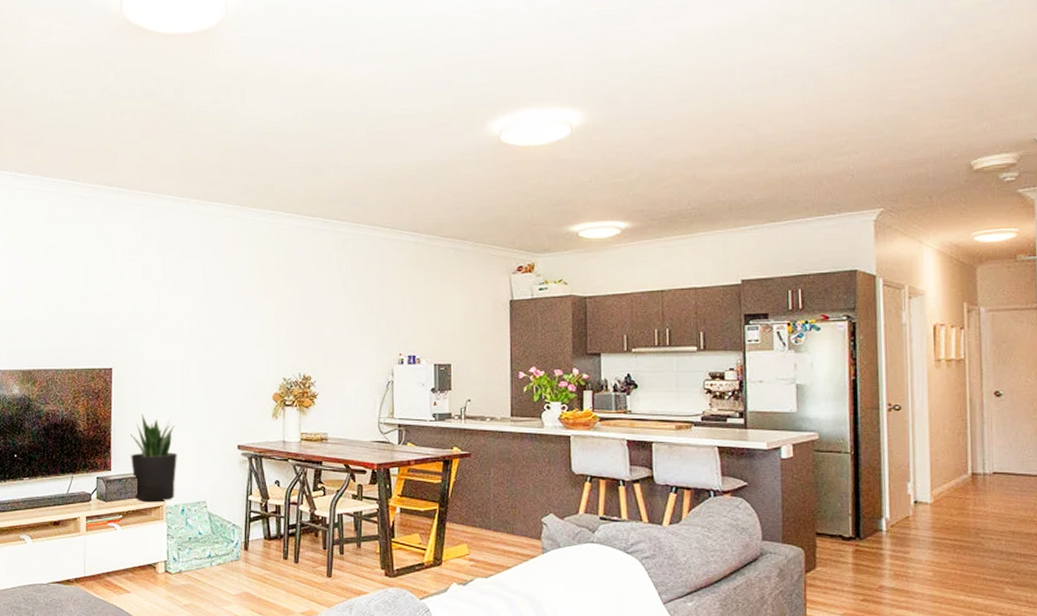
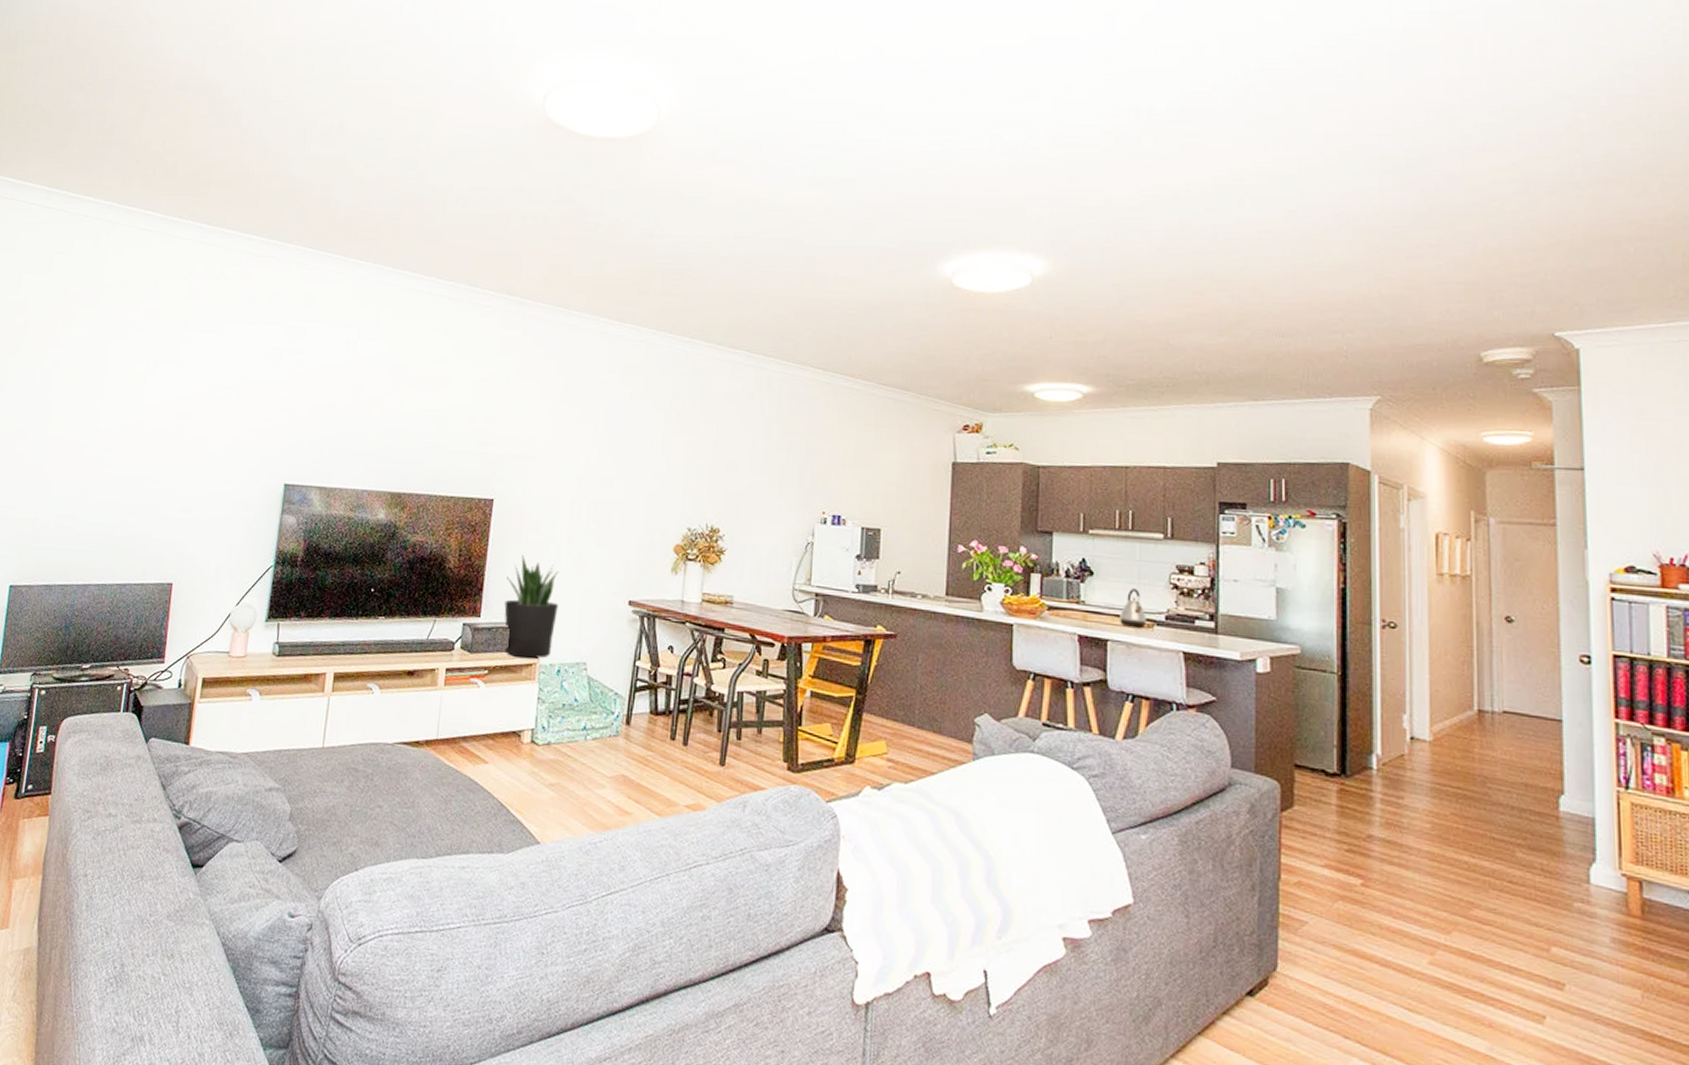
kettle: none [662,396,686,429] -> present [1120,588,1147,628]

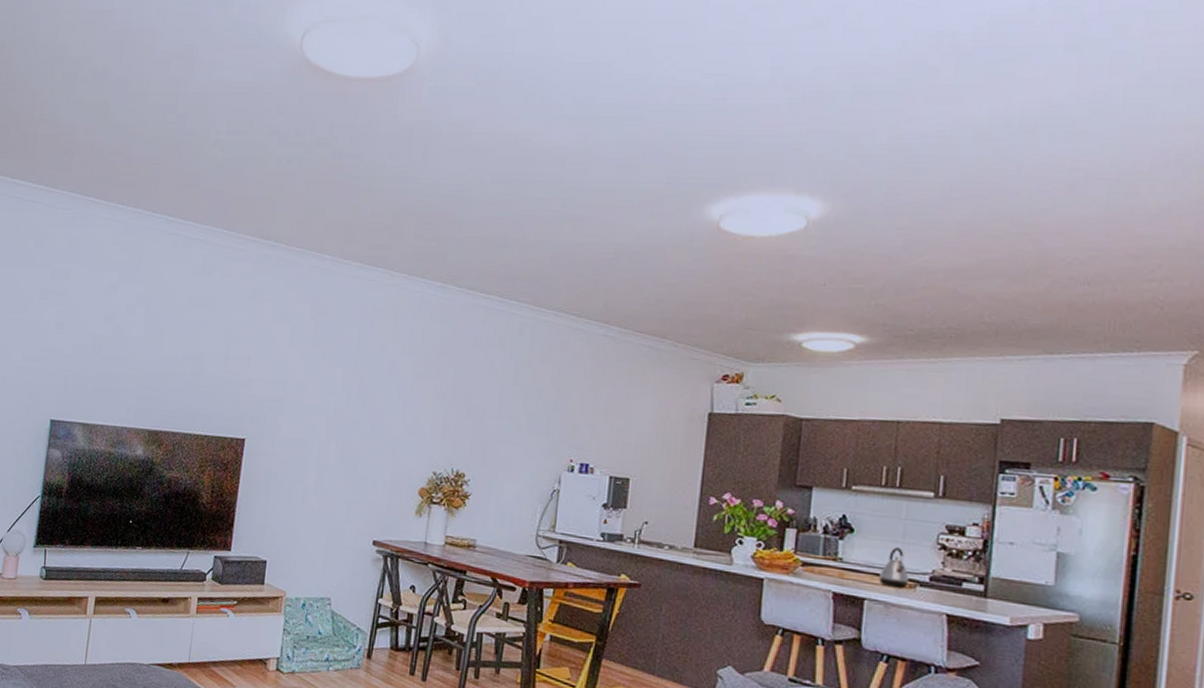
planter: present [504,555,558,659] -> none [253,494,305,593]

